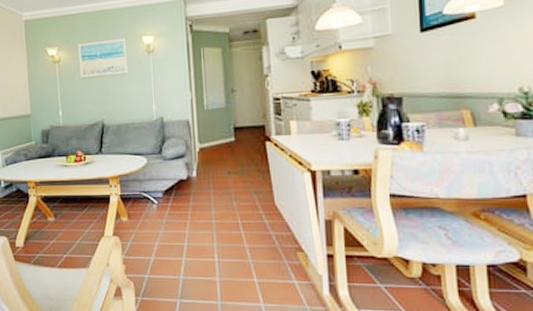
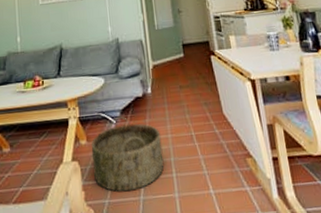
basket: none [132,197,206,270] -> present [91,116,164,192]

